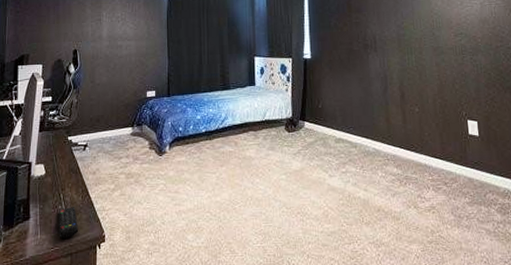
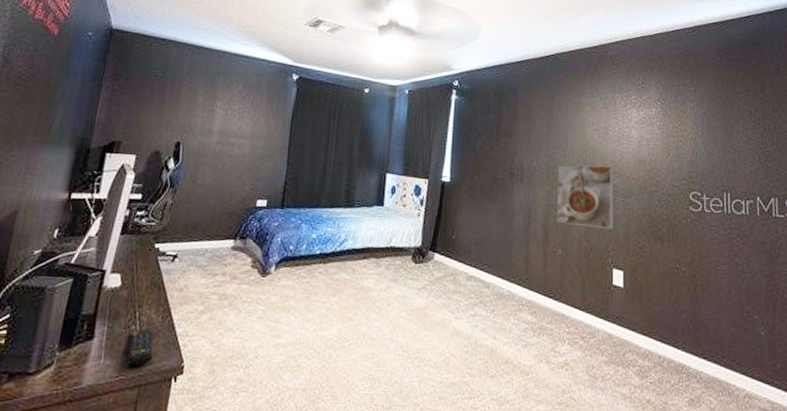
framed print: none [408,28,464,86] -> present [557,165,614,230]

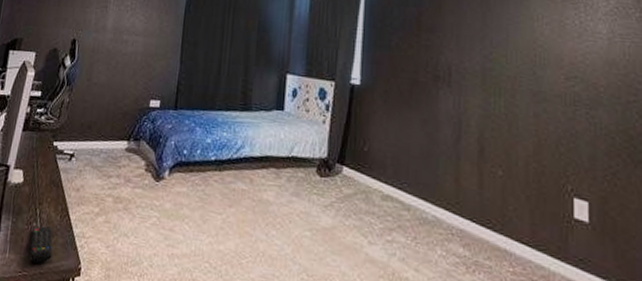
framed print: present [557,165,614,230] -> none [496,67,573,149]

